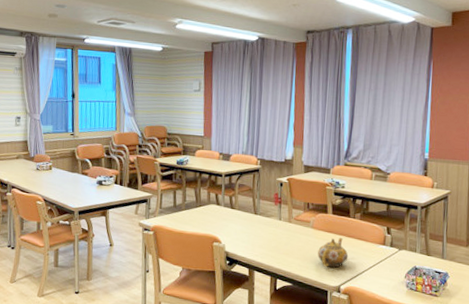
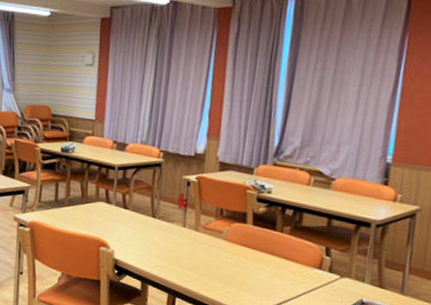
teapot: present [318,238,349,268] -> none [230,254,271,291]

